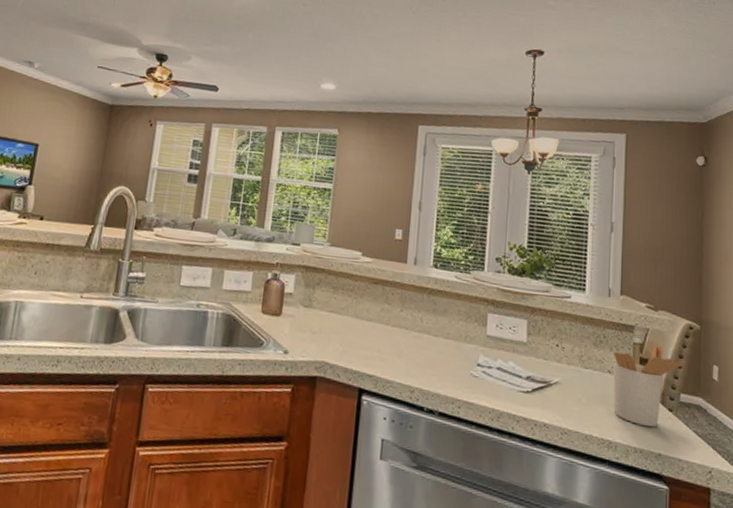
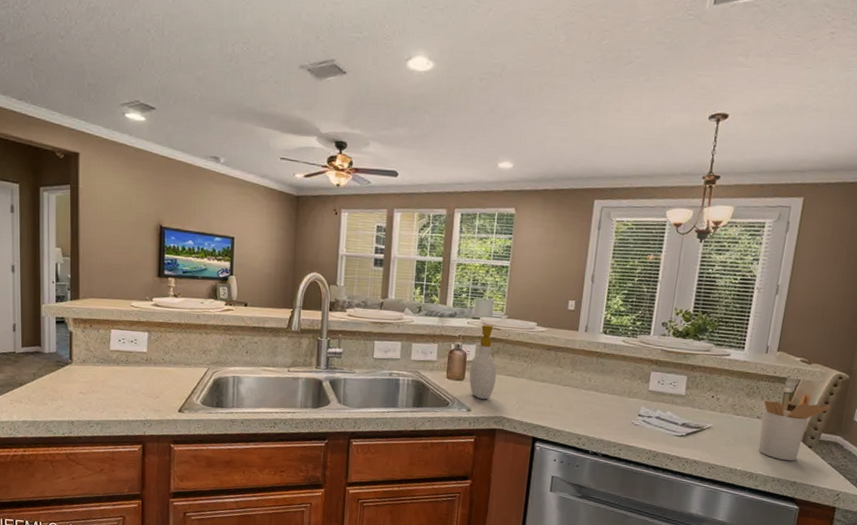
soap bottle: none [286,251,323,340] -> present [469,324,501,400]

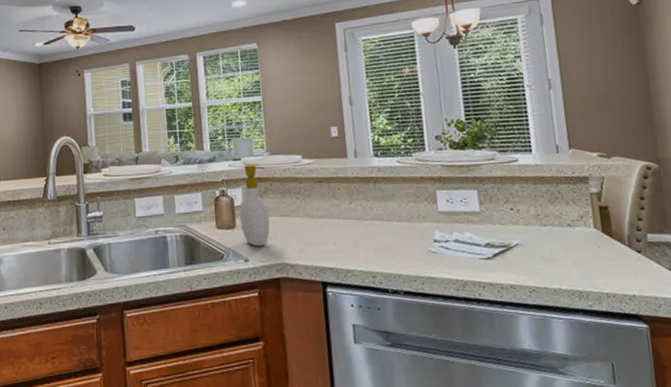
utensil holder: present [759,393,831,461] -> none [571,191,649,272]

